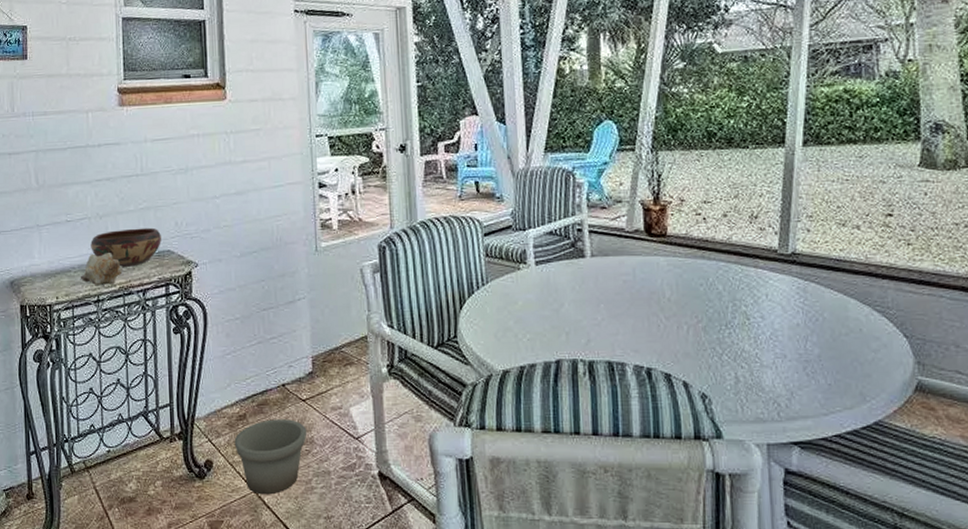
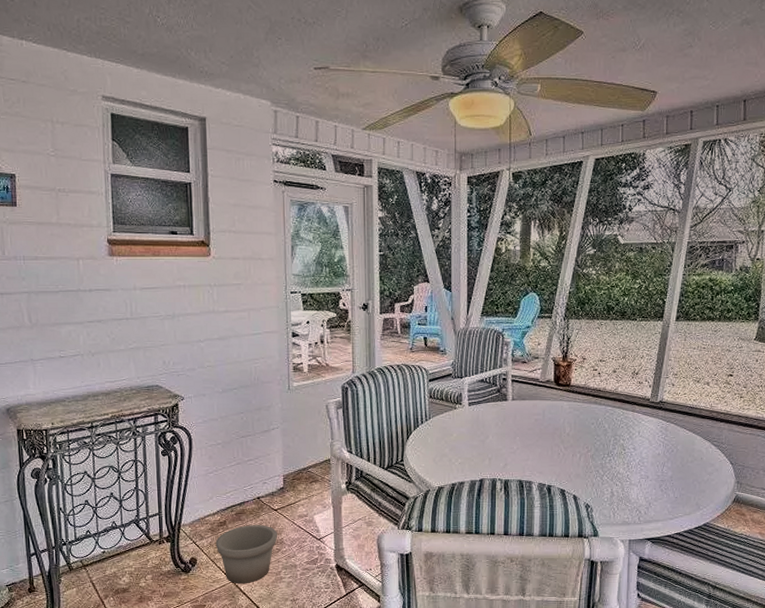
seashell: present [81,253,124,286] -> none [75,386,115,414]
decorative bowl: present [90,227,161,267] -> none [84,365,150,398]

